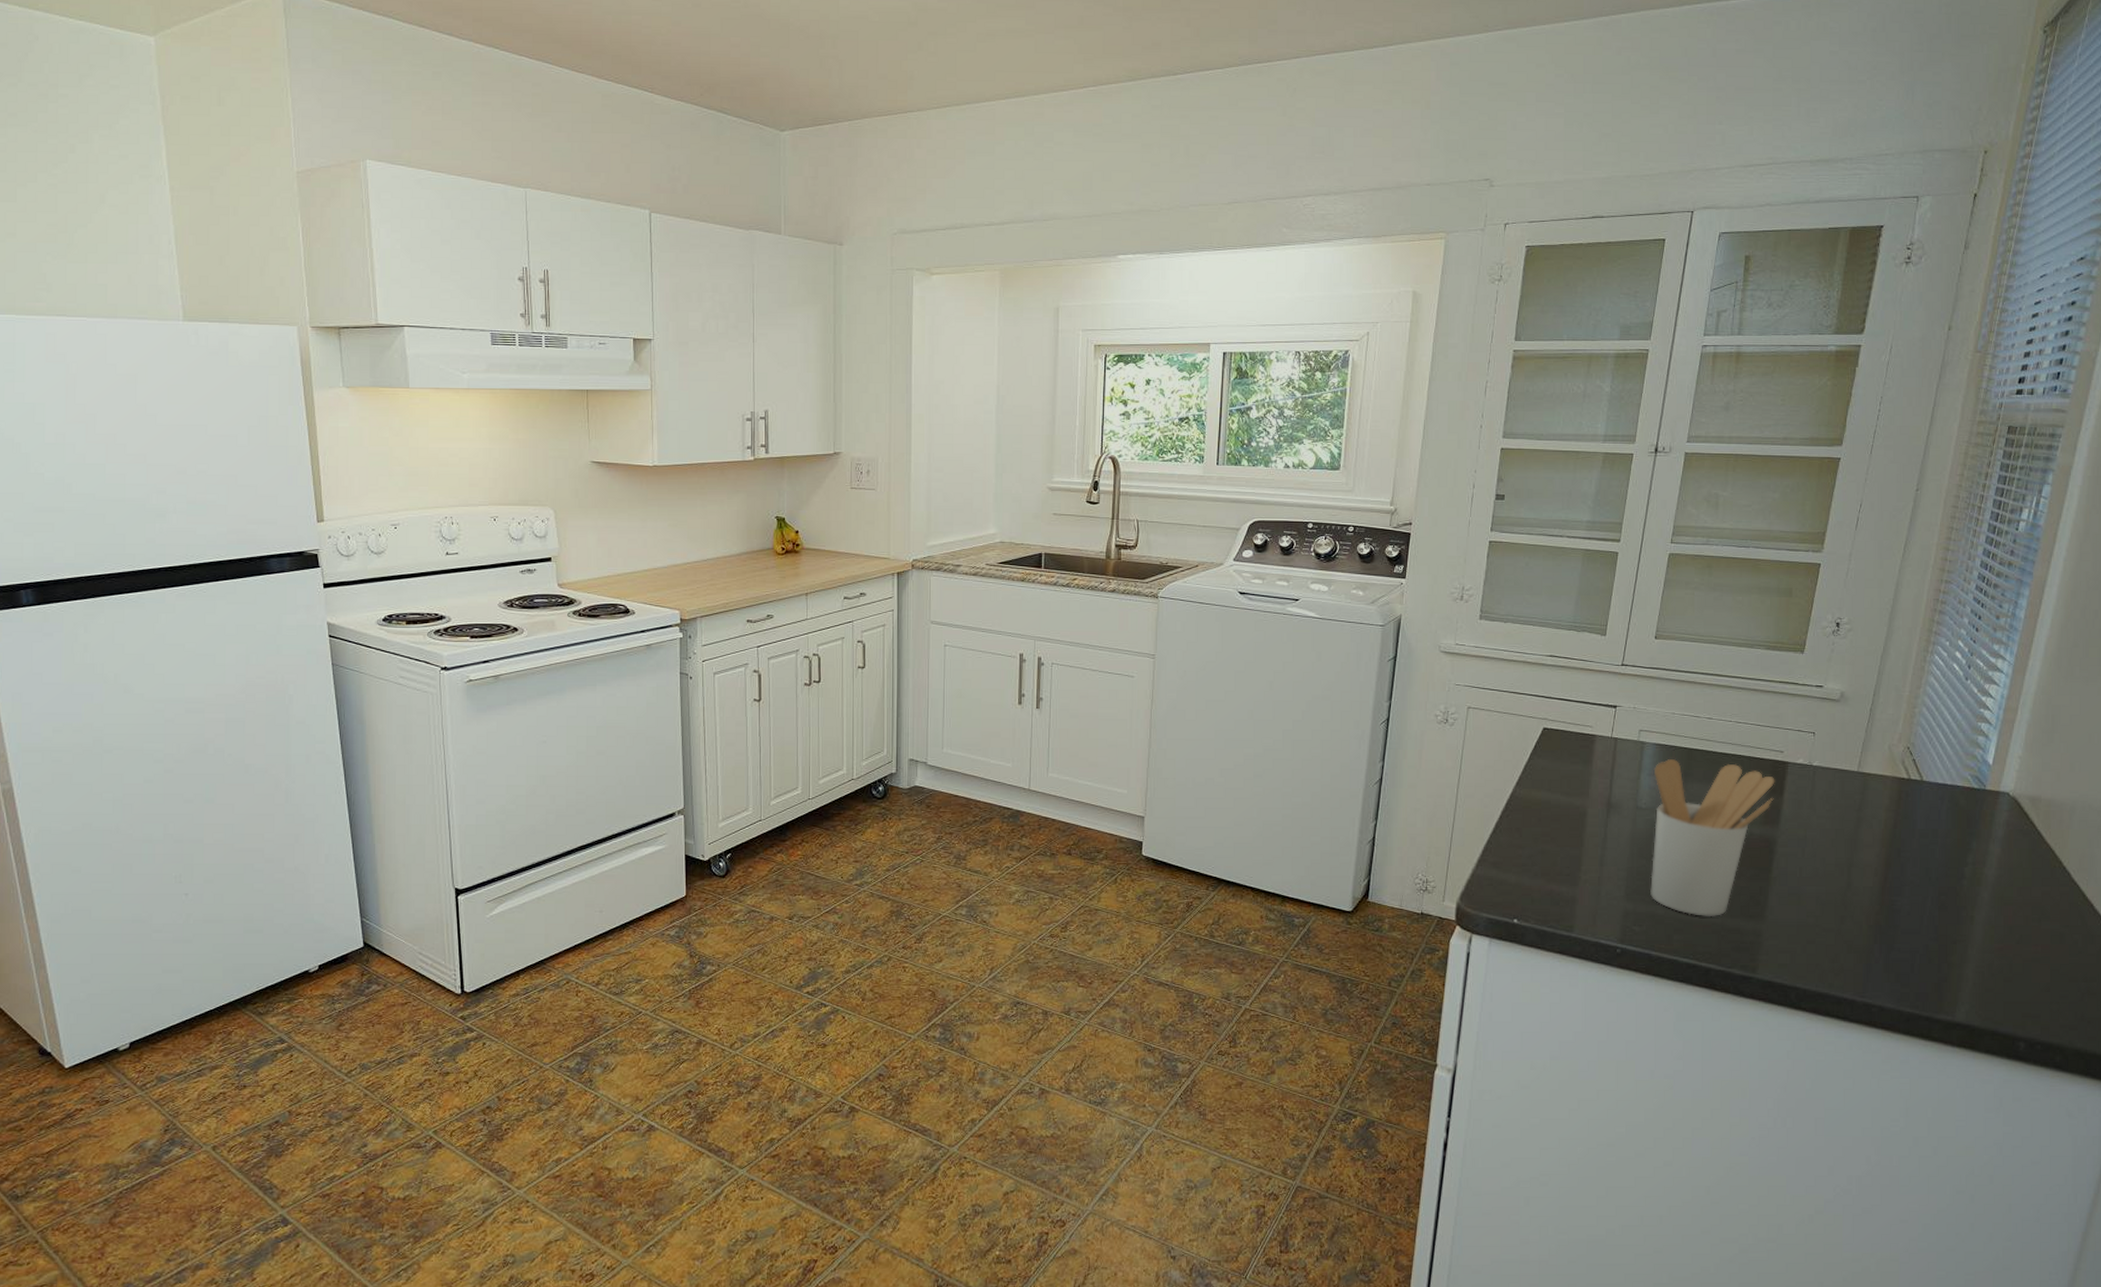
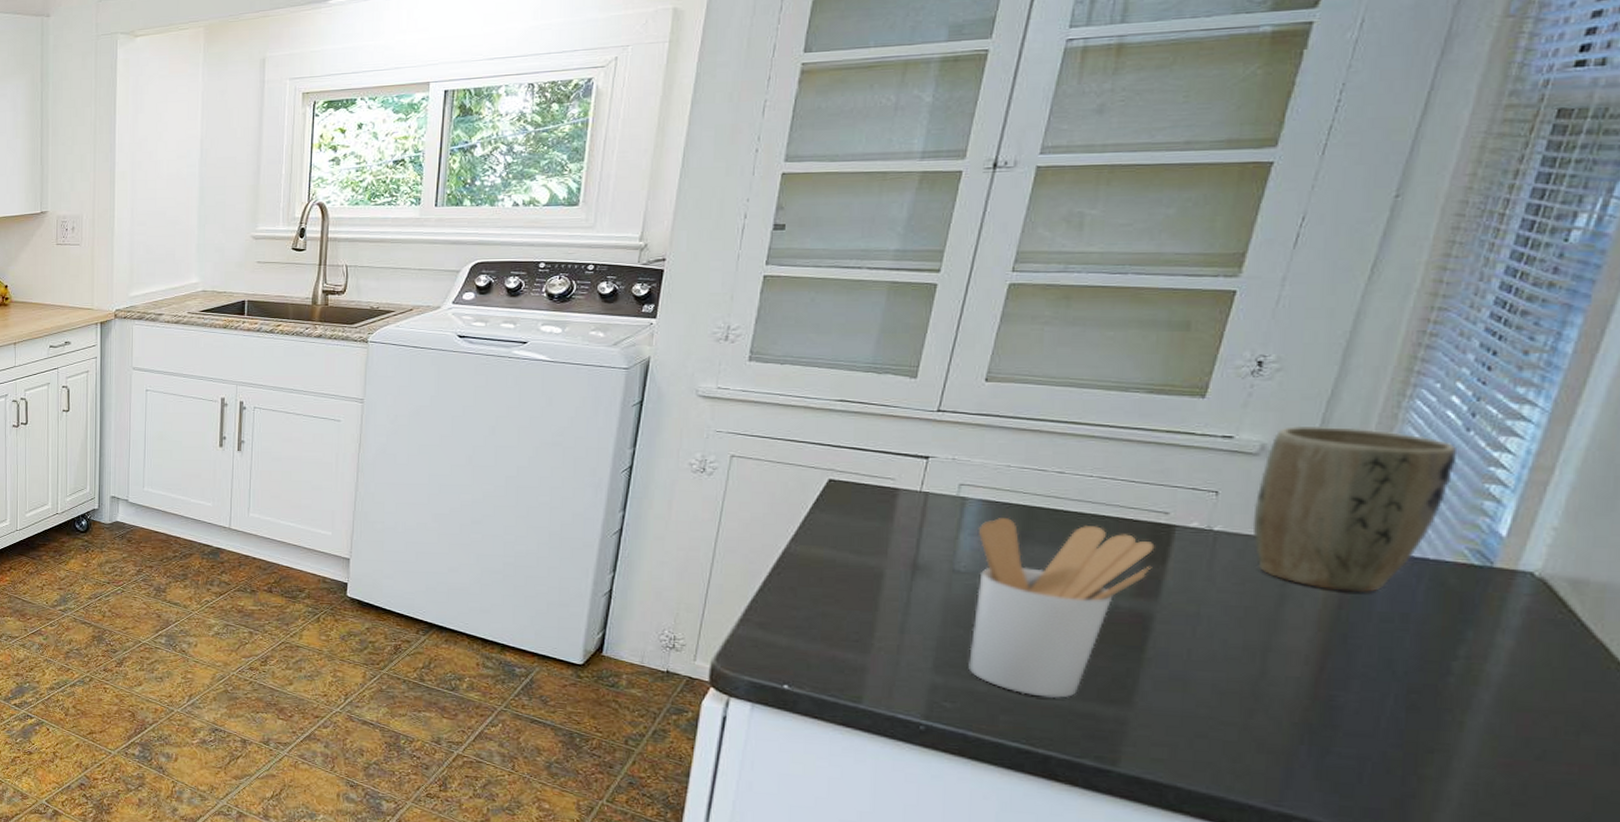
plant pot: none [1838,676,1961,813] -> present [1252,425,1458,592]

